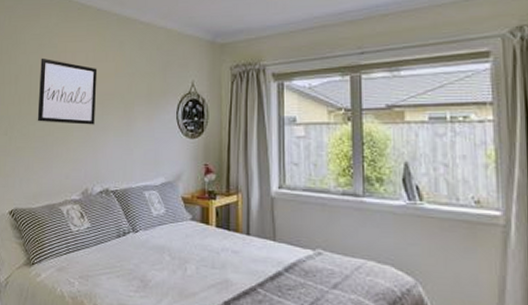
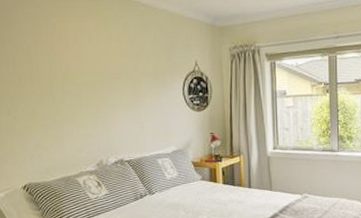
wall art: present [37,58,98,125] -> none [39,37,104,102]

